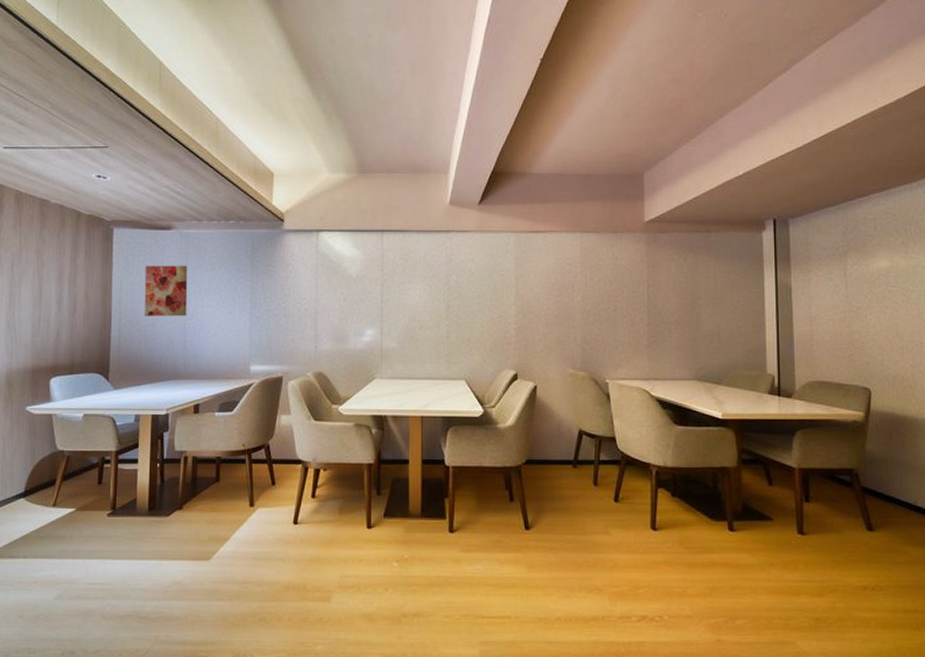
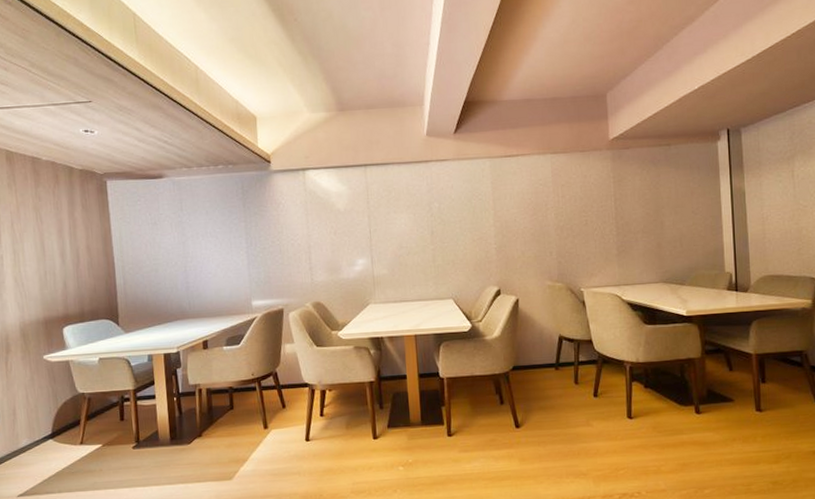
wall art: present [144,265,188,317] -> none [141,211,187,263]

